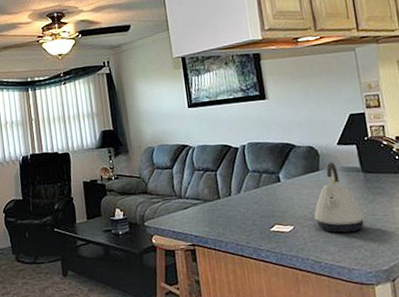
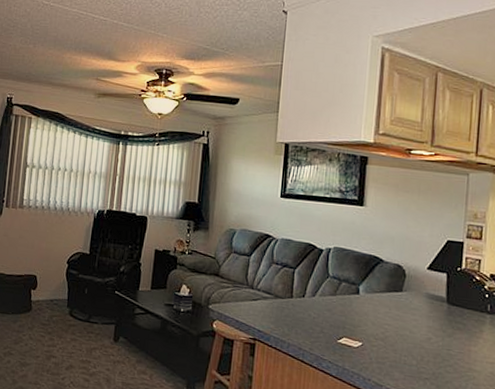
kettle: present [314,161,365,233] -> none [386,285,439,363]

